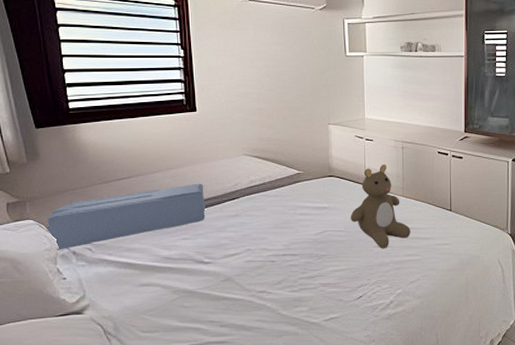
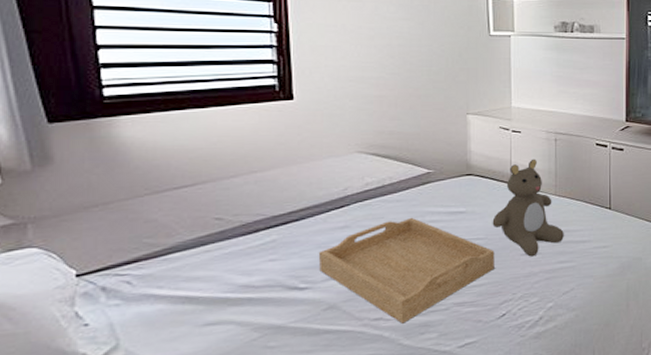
cushion: present [47,183,206,250] -> none [60,189,304,287]
serving tray: none [217,210,353,297] -> present [318,217,495,324]

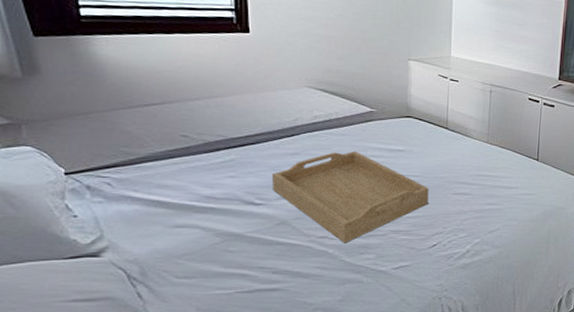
teddy bear: present [492,159,564,257] -> none [428,107,493,197]

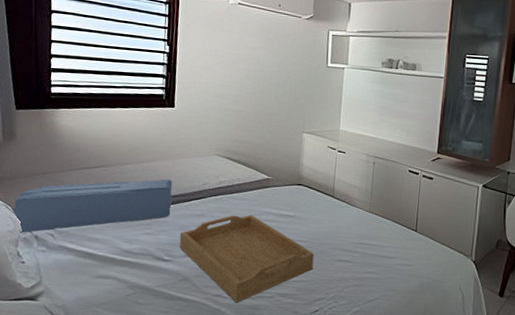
cushion: none [51,115,259,184] -> present [12,179,173,233]

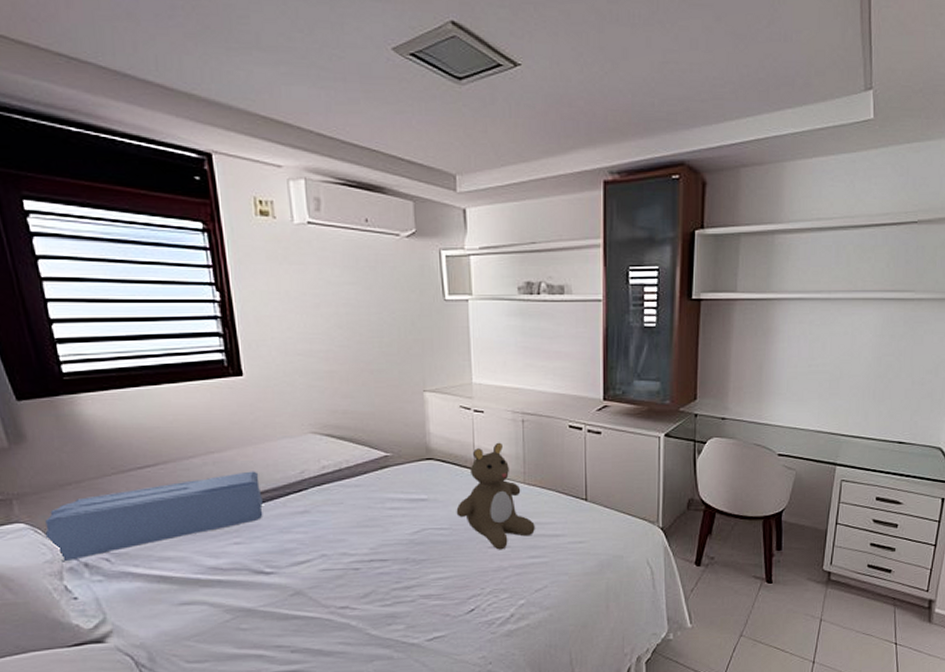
serving tray: present [179,214,314,303] -> none [280,503,461,613]
teddy bear: none [314,177,374,264] -> present [456,442,535,550]

